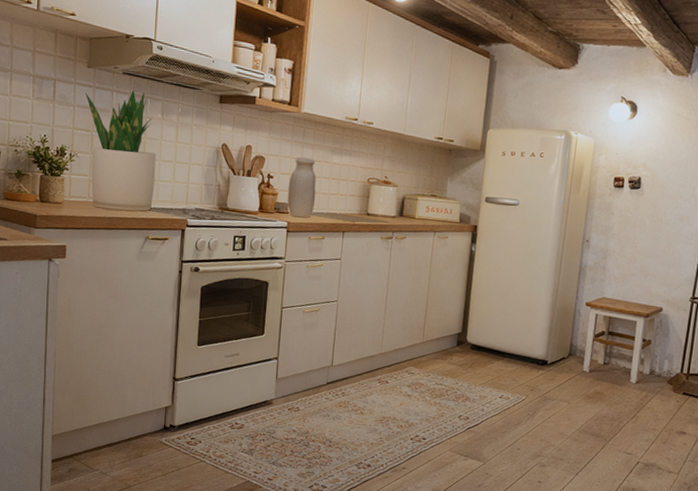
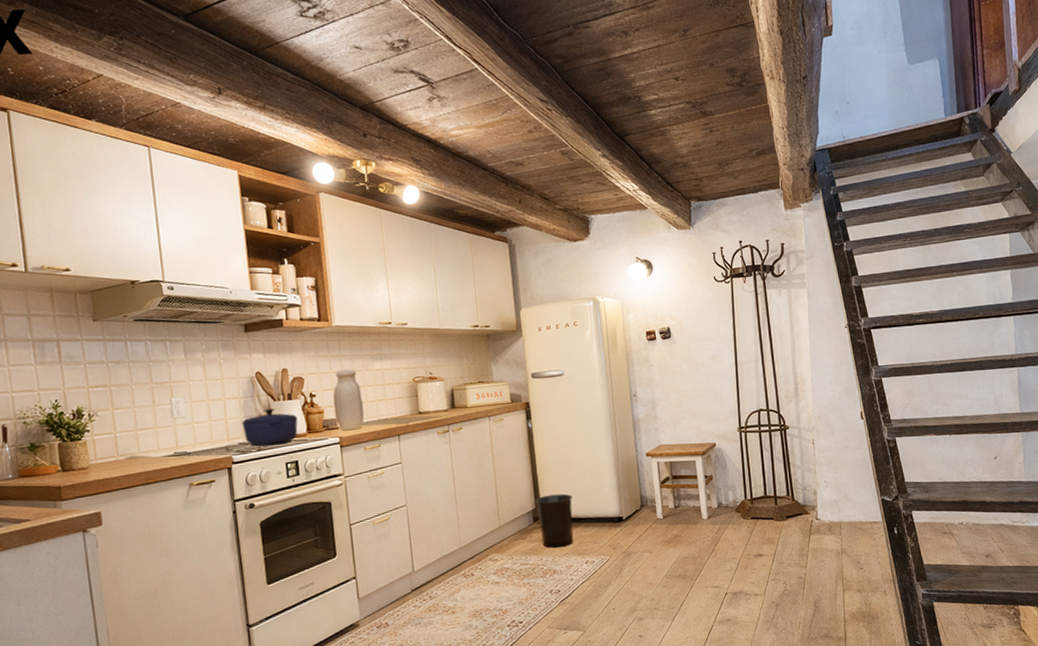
planter: present [85,90,157,212] -> none [95,335,191,465]
cooking pot: none [201,181,253,217] -> present [242,408,298,446]
waste bin: none [461,322,501,377] -> present [534,493,574,548]

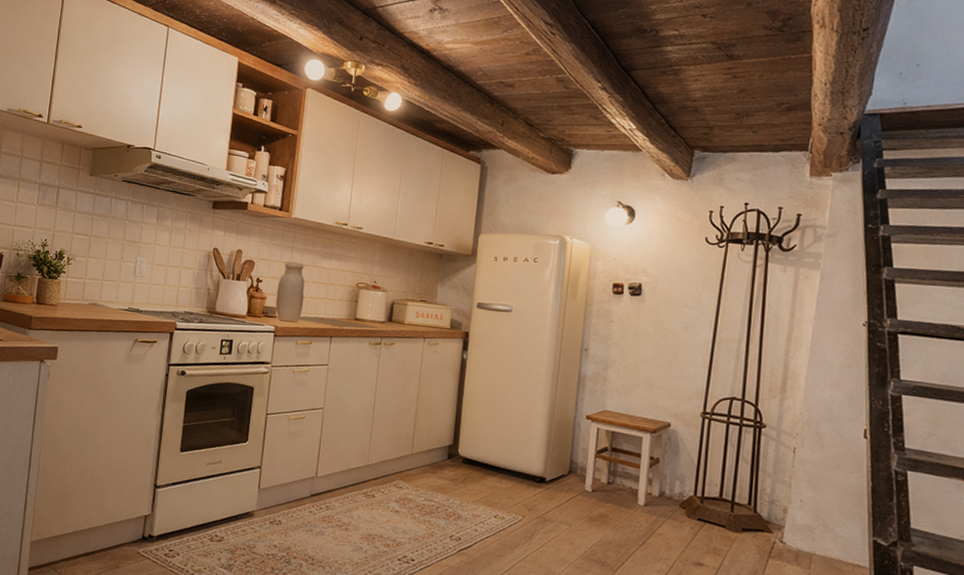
cooking pot: present [242,408,298,446] -> none [191,284,242,321]
waste bin: present [534,493,574,548] -> none [452,433,495,494]

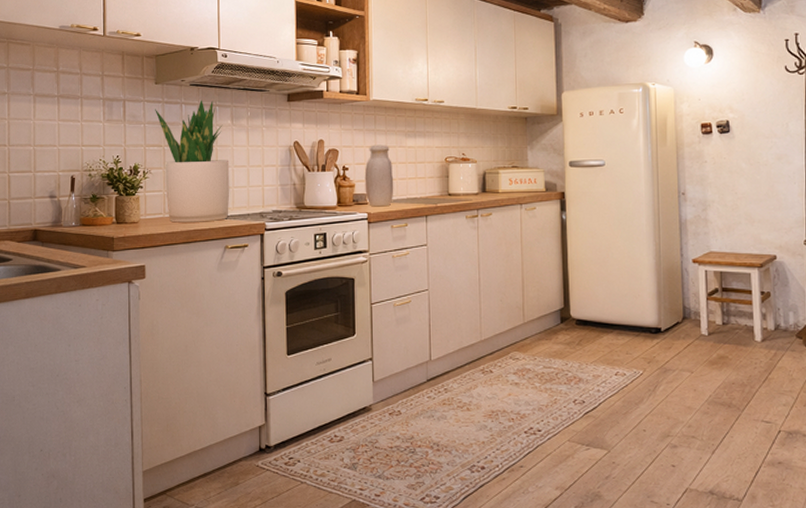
planter: none [85,196,150,314] -> present [155,100,230,223]

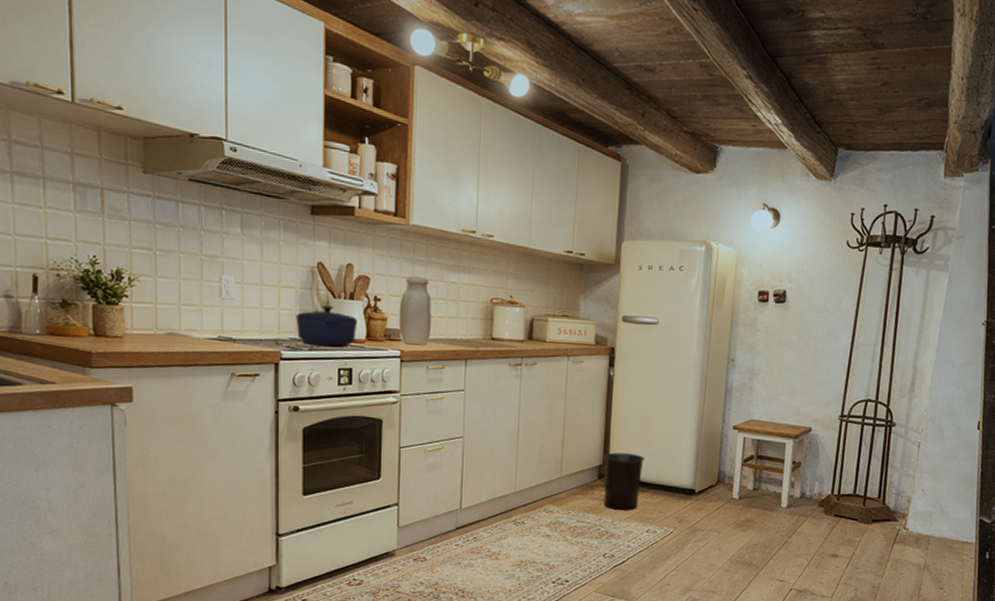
planter: present [155,100,230,223] -> none [143,200,239,344]
cooking pot: none [277,178,330,216] -> present [296,305,358,347]
waste bin: none [563,295,605,353] -> present [603,452,645,510]

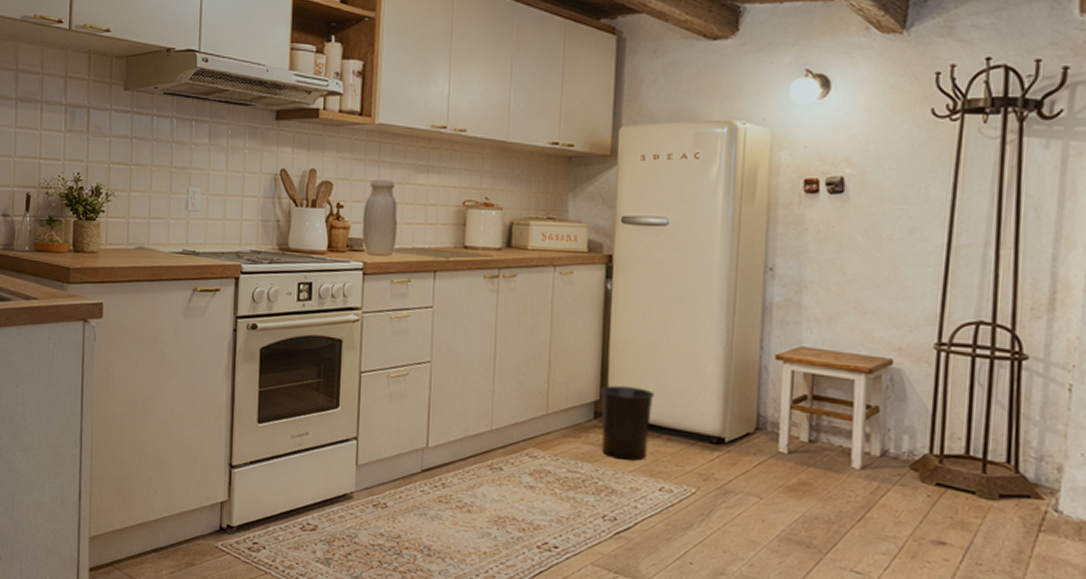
cooking pot: present [296,305,358,347] -> none [257,214,320,260]

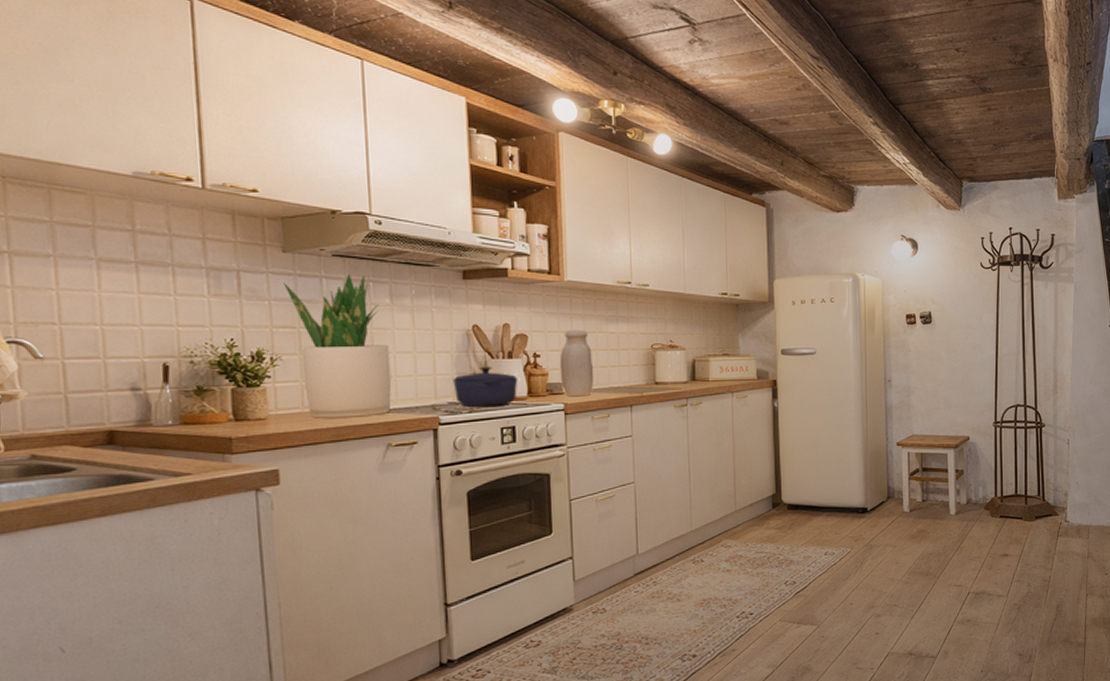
planter: none [122,112,204,258] -> present [284,274,392,418]
cooking pot: none [257,214,320,260] -> present [453,366,518,408]
waste bin: present [600,385,654,461] -> none [775,480,816,537]

